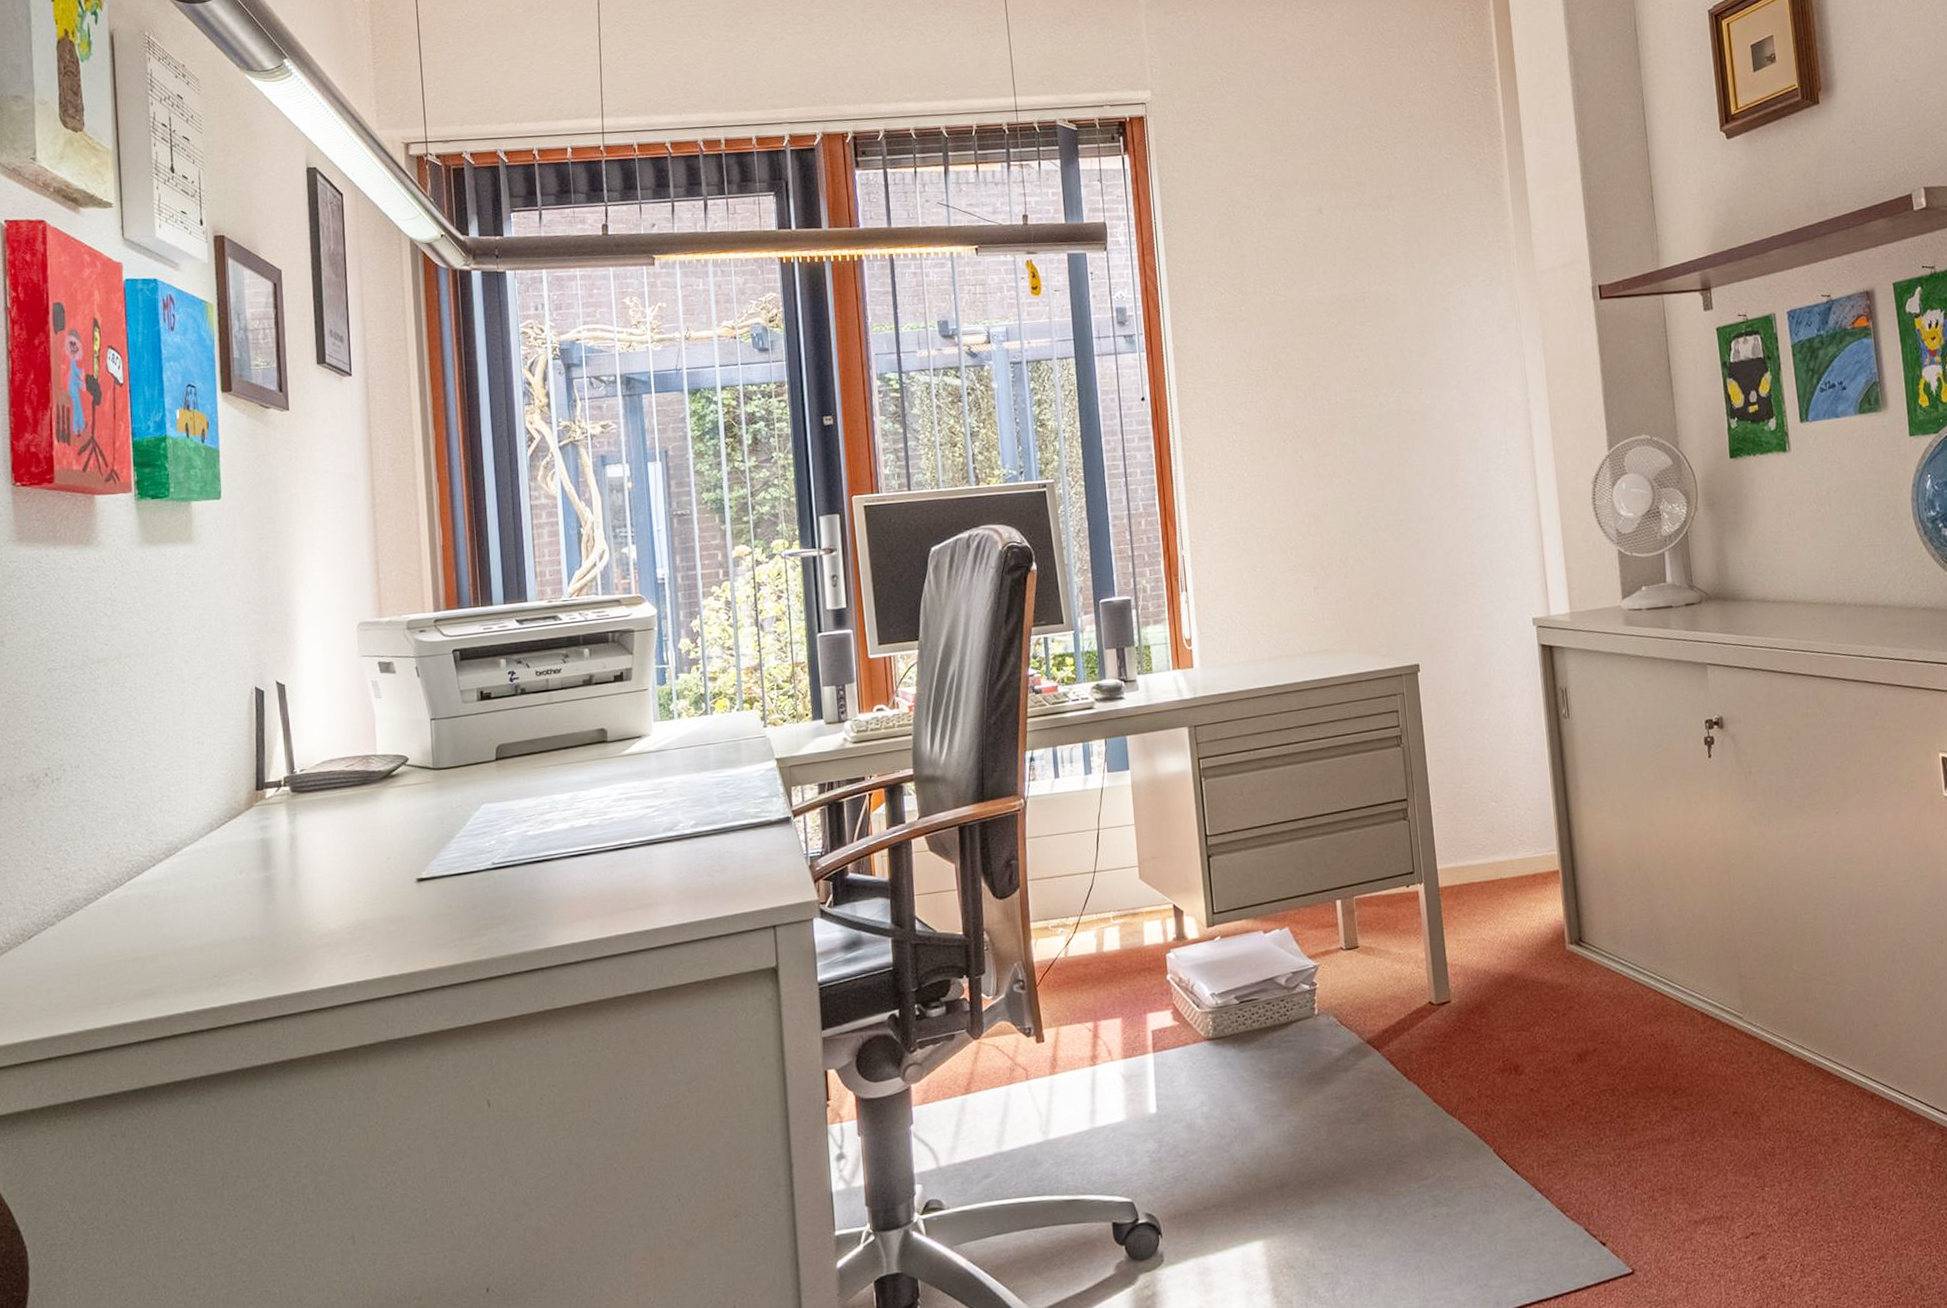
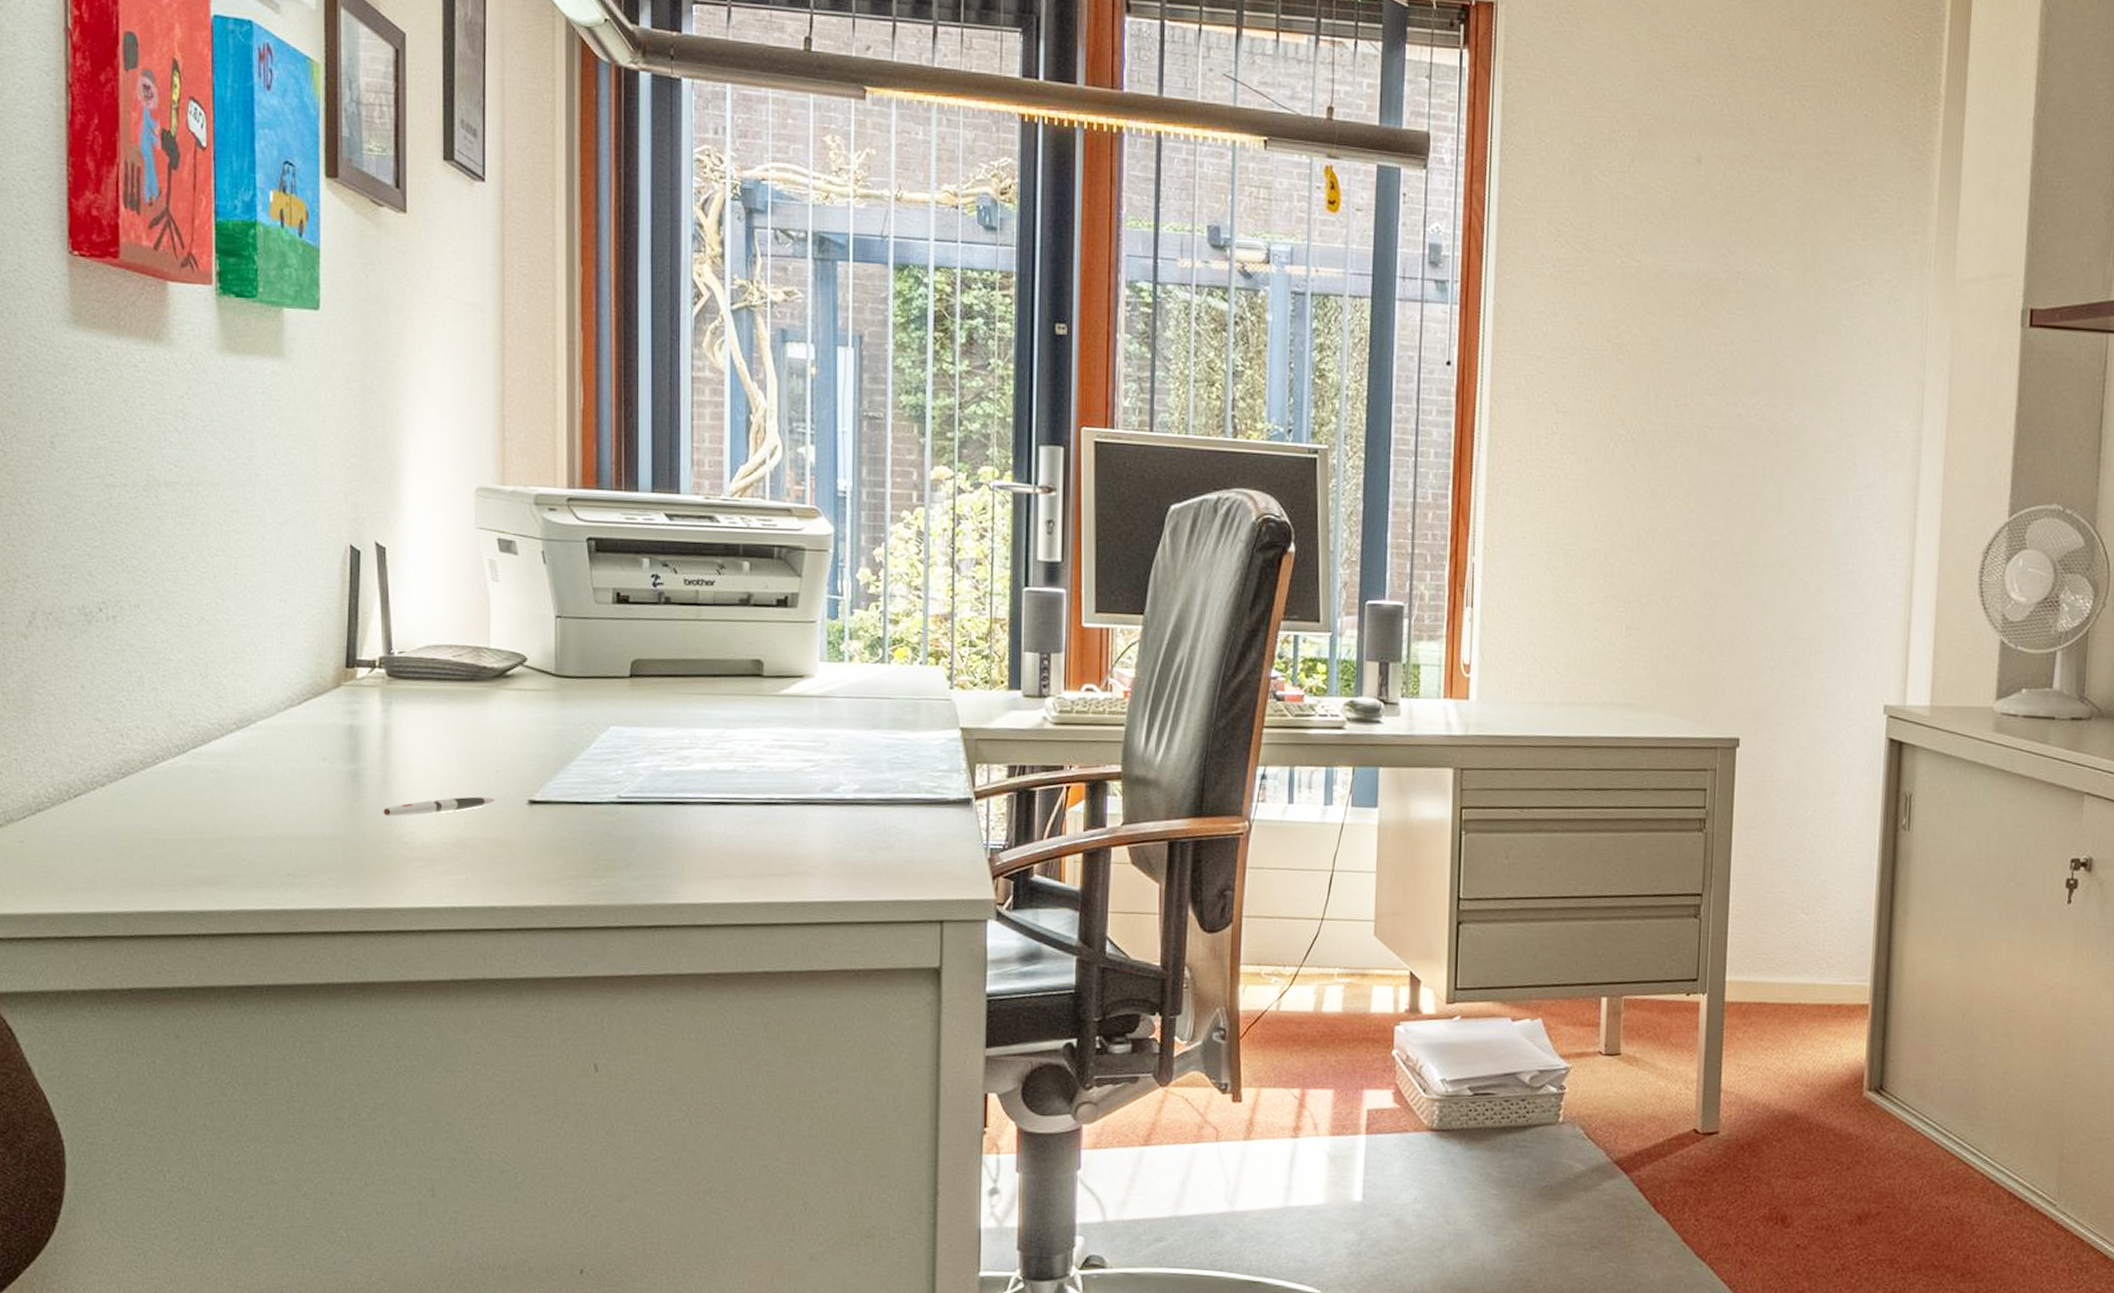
pen: none [293,881,388,912] -> present [383,796,495,817]

